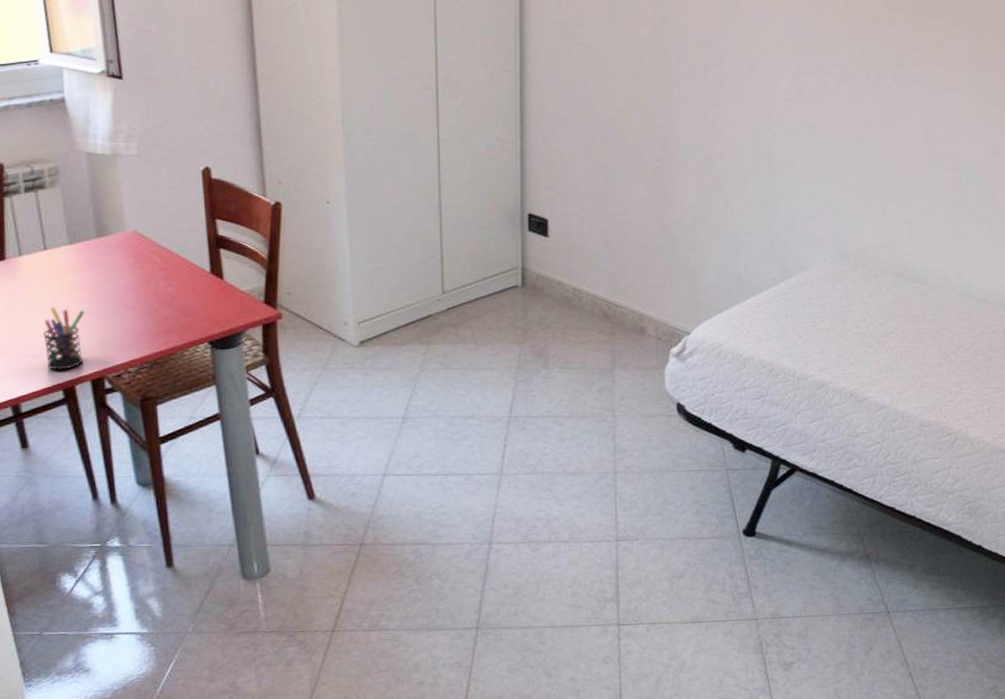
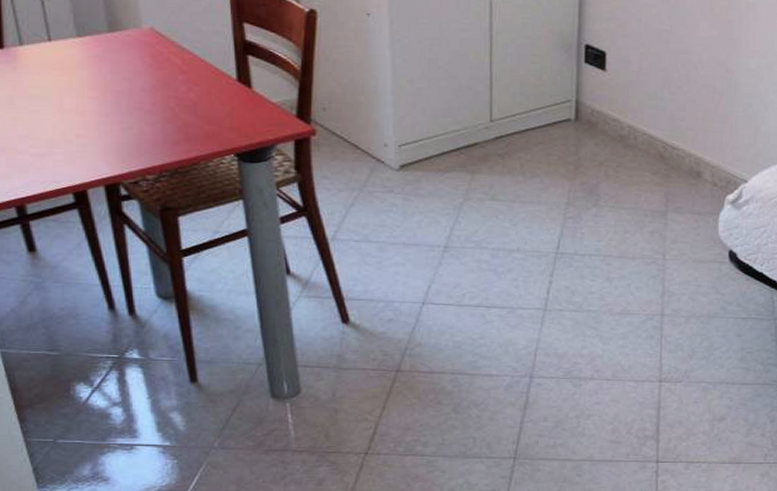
pen holder: present [43,307,86,371] -> none [49,104,97,173]

